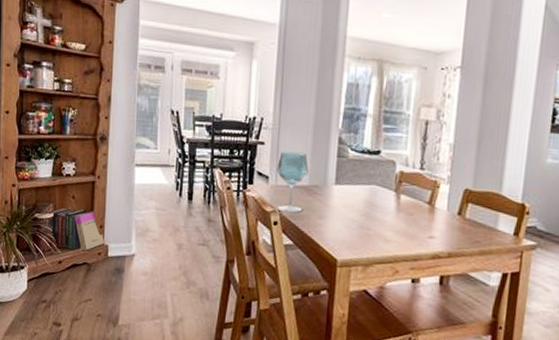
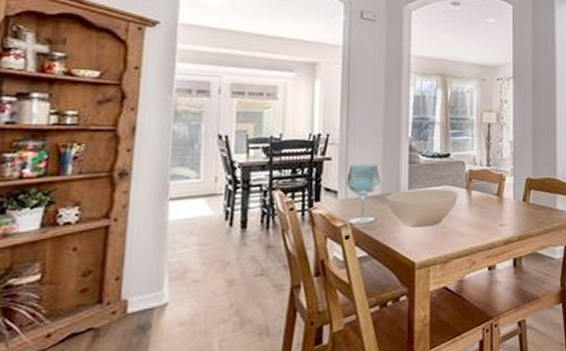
books: present [46,207,104,252] -> none [27,261,122,319]
bowl: none [313,184,386,226] -> present [387,188,458,228]

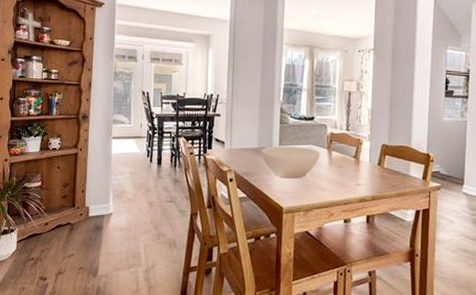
wine glass: present [345,163,381,225] -> none [230,121,258,171]

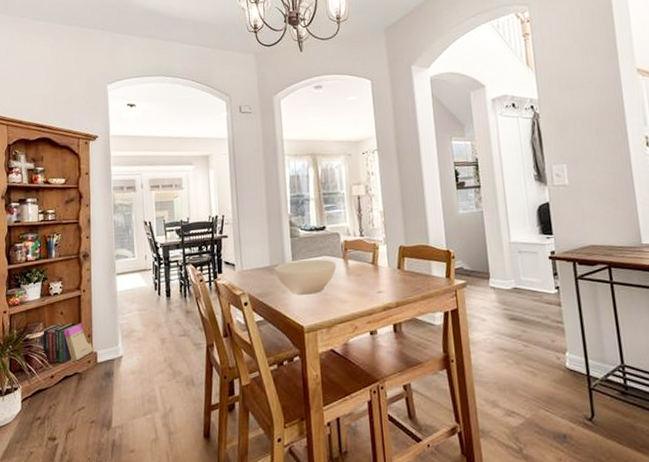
books: none [34,176,85,214] -> present [37,323,93,364]

